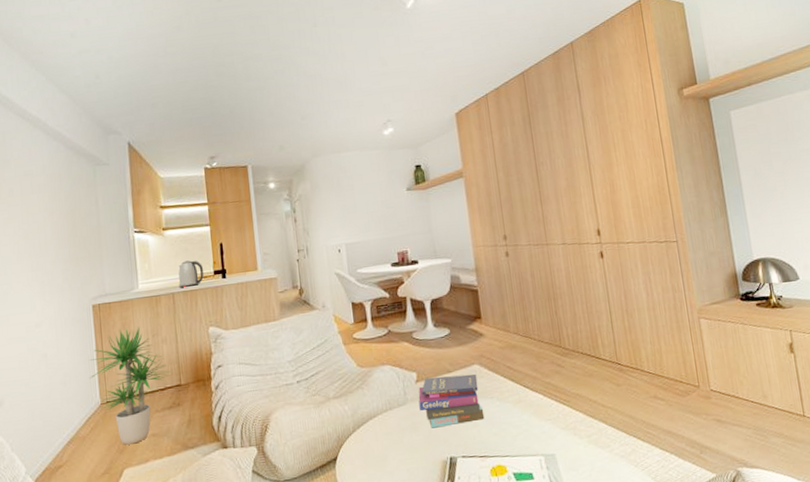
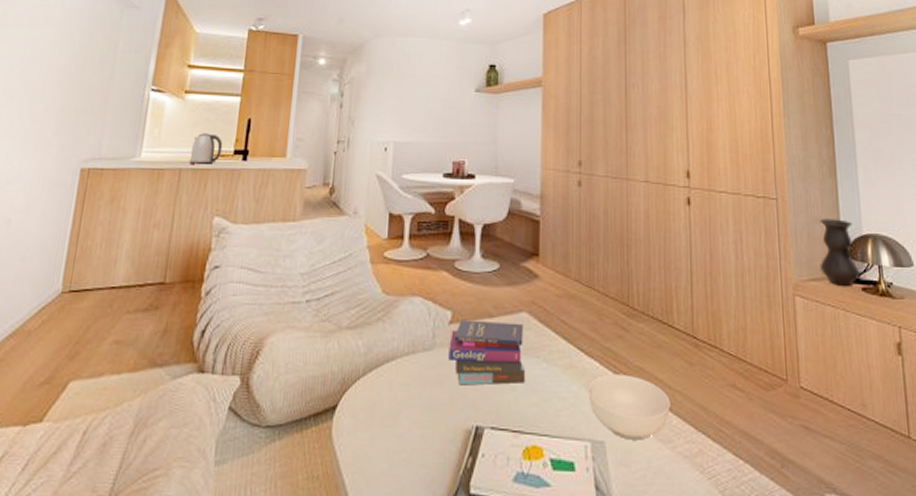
potted plant: present [88,326,172,445] -> none [54,202,158,350]
bowl: none [536,400,605,450] -> present [588,374,670,440]
vase: none [715,250,753,305] -> present [819,219,859,287]

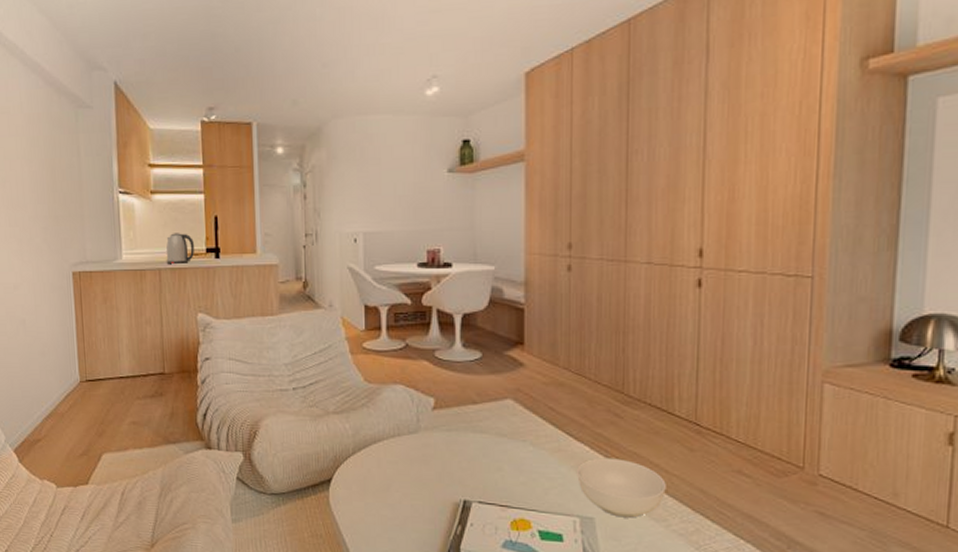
books: present [448,320,526,386] -> none [433,406,512,465]
vase: present [819,219,859,287] -> none [862,298,911,374]

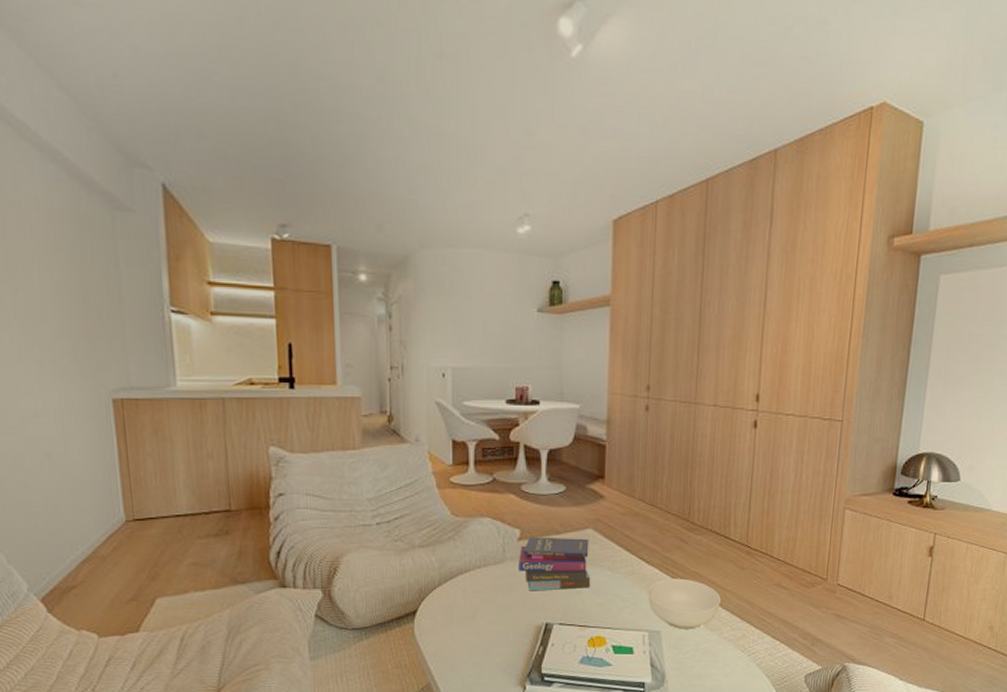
kettle: present [166,233,194,265] -> none [231,359,265,394]
books: none [433,406,512,465] -> present [519,537,591,591]

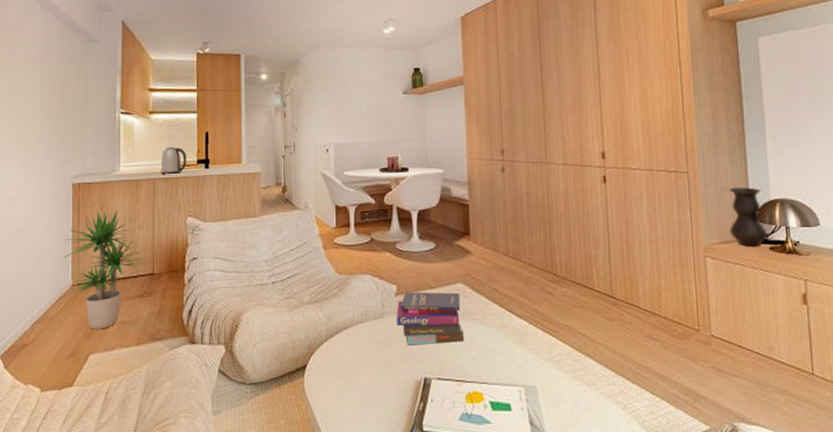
potted plant: none [109,433,220,571] -> present [62,209,146,330]
kettle: none [231,359,265,394] -> present [160,147,186,175]
bowl: present [647,578,721,629] -> none [519,331,593,384]
vase: none [874,439,911,501] -> present [729,187,767,248]

